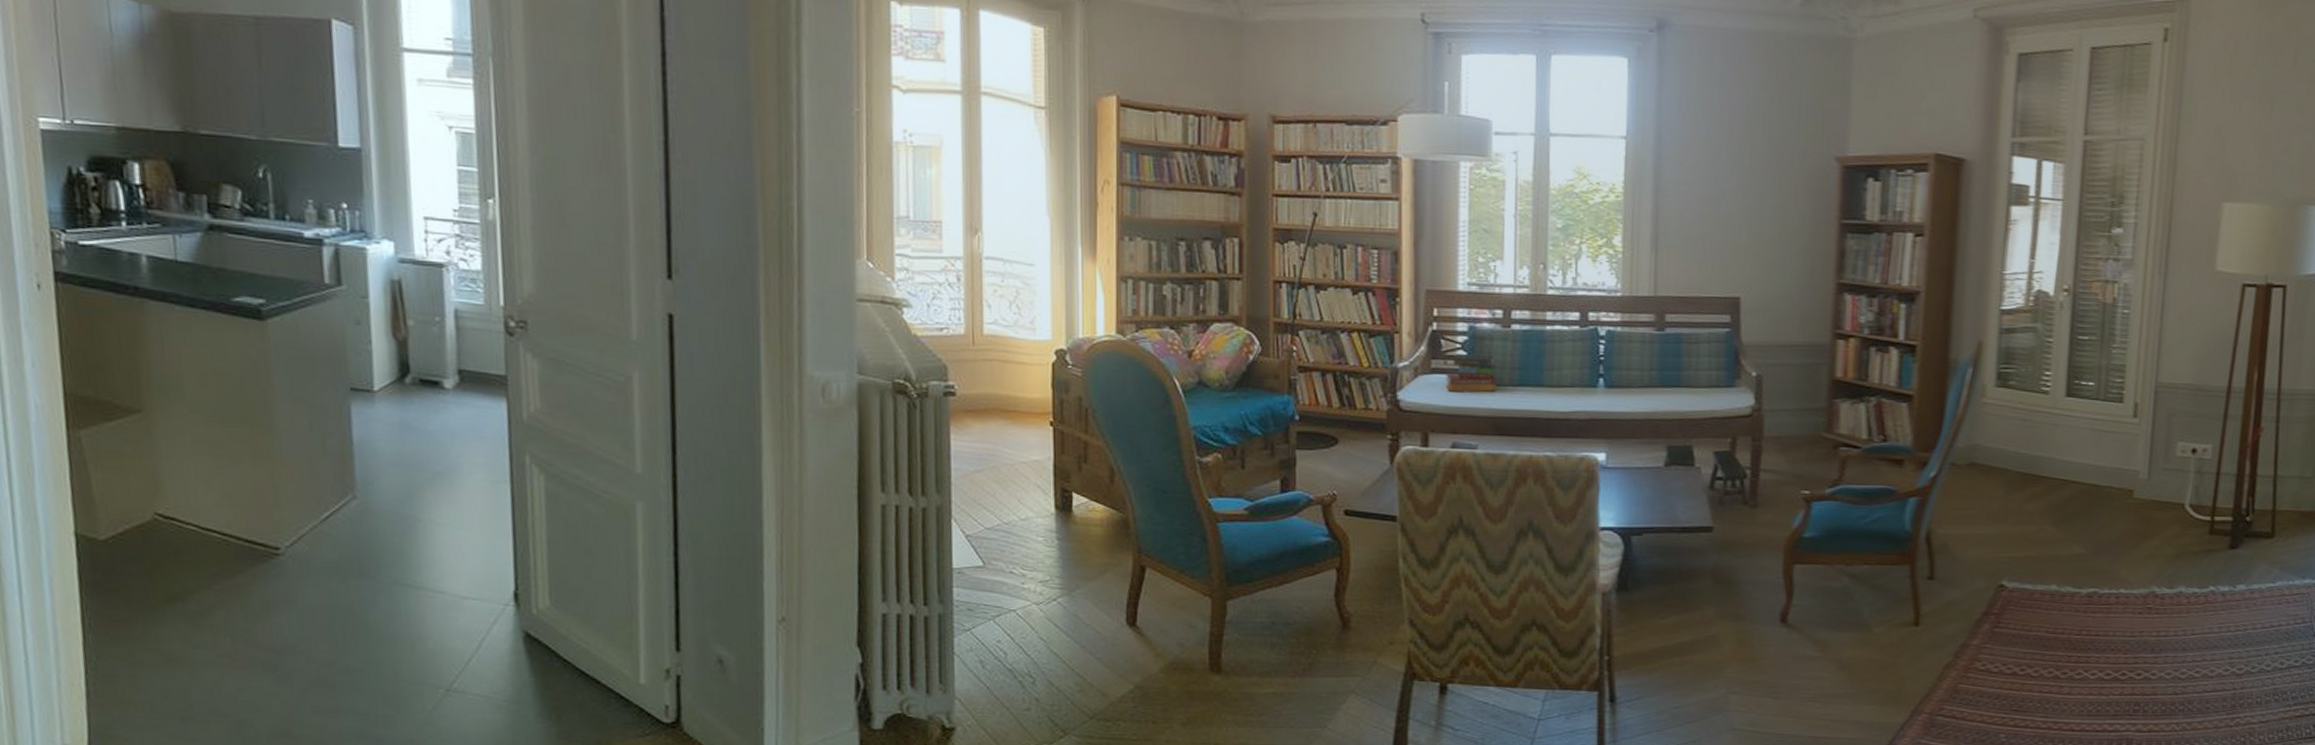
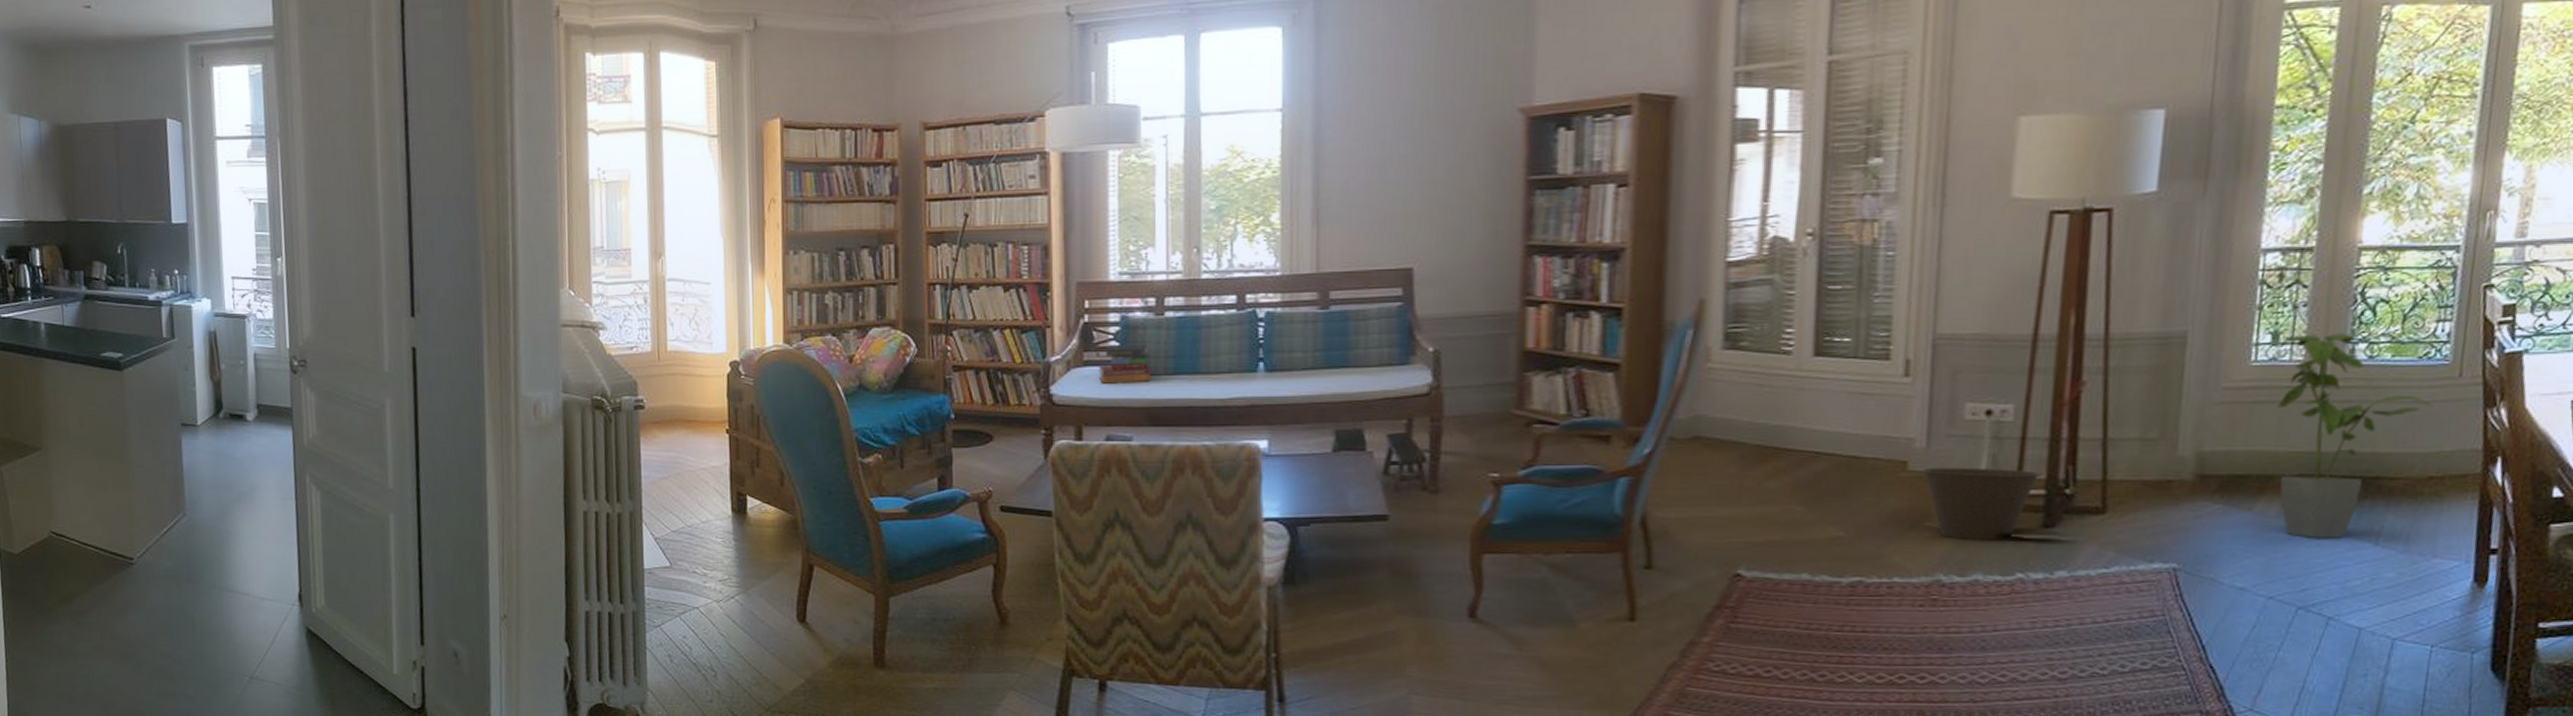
basket: none [2144,496,2230,559] -> present [1923,467,2041,541]

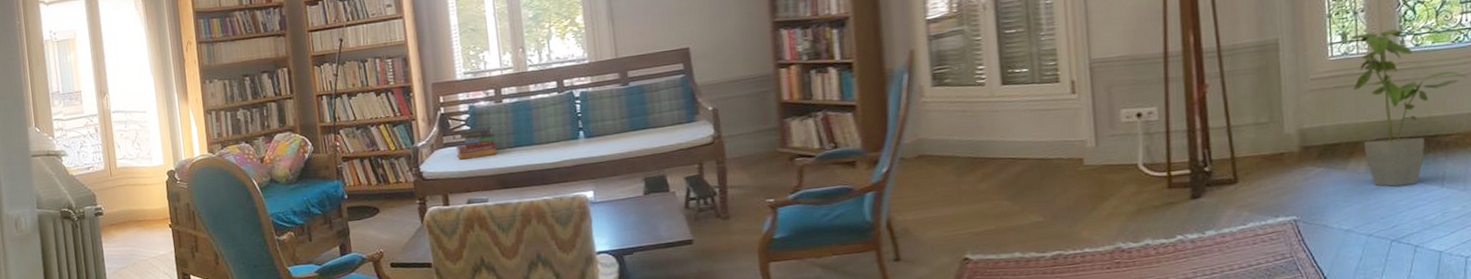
basket: present [1923,467,2041,541] -> none [1095,156,1185,214]

